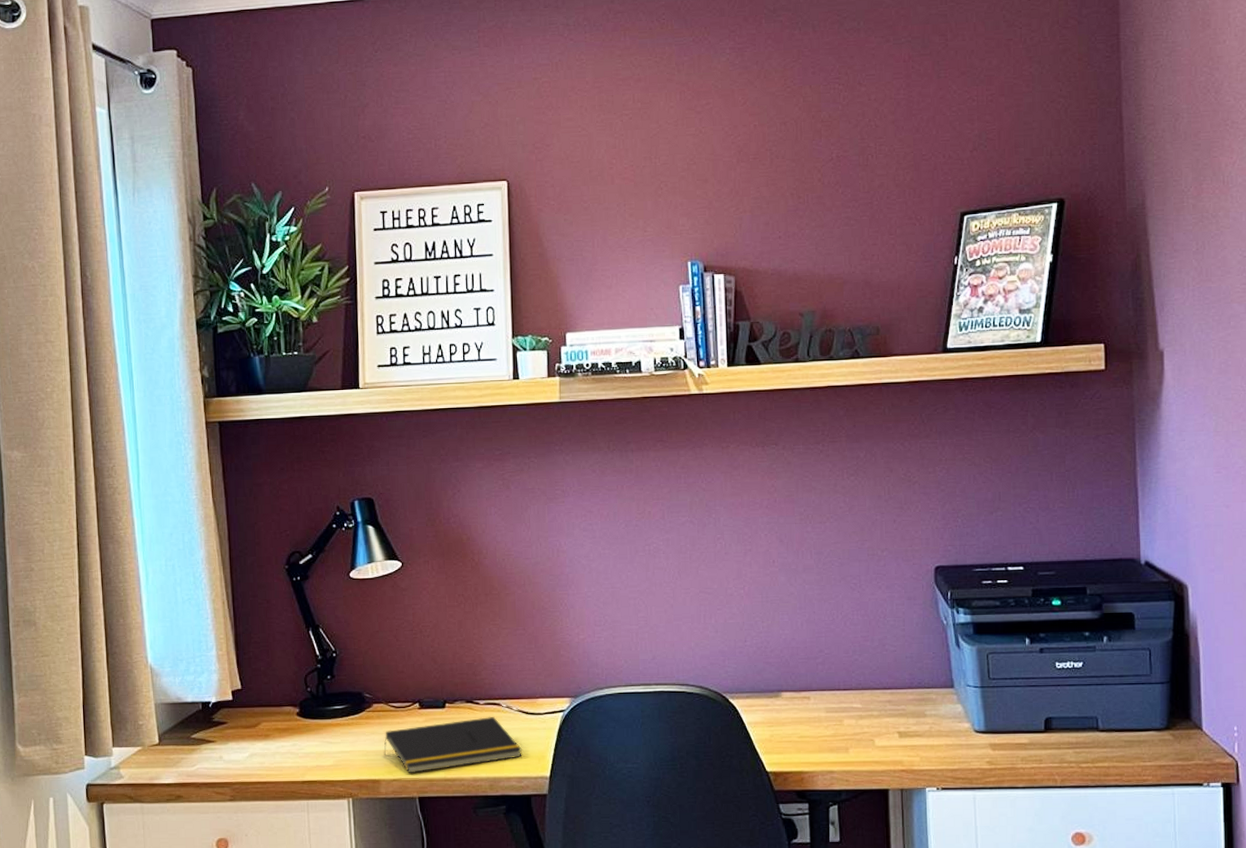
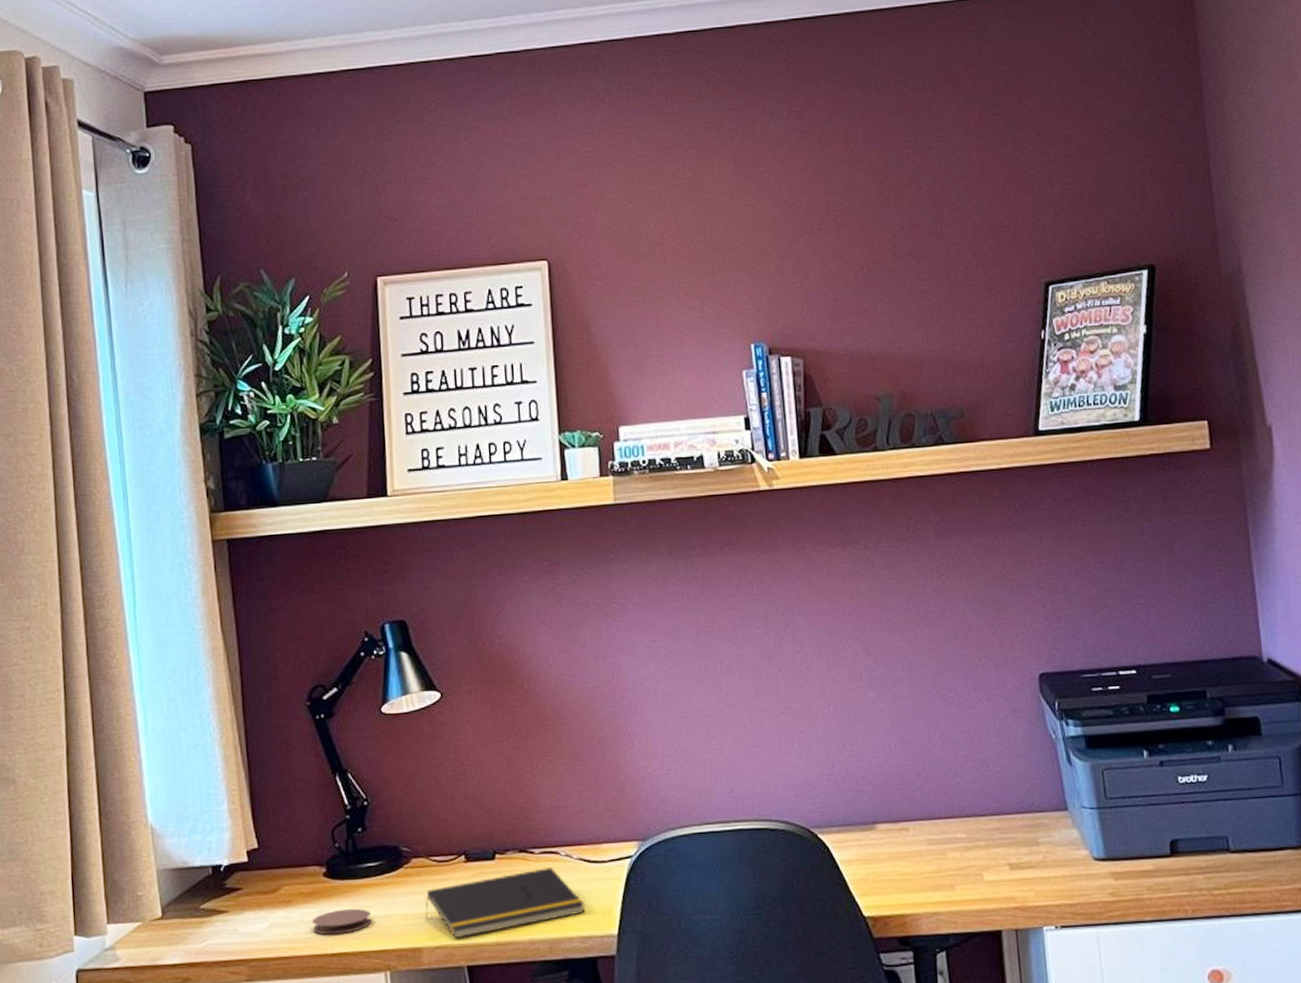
coaster: none [286,744,337,765] -> present [312,908,371,935]

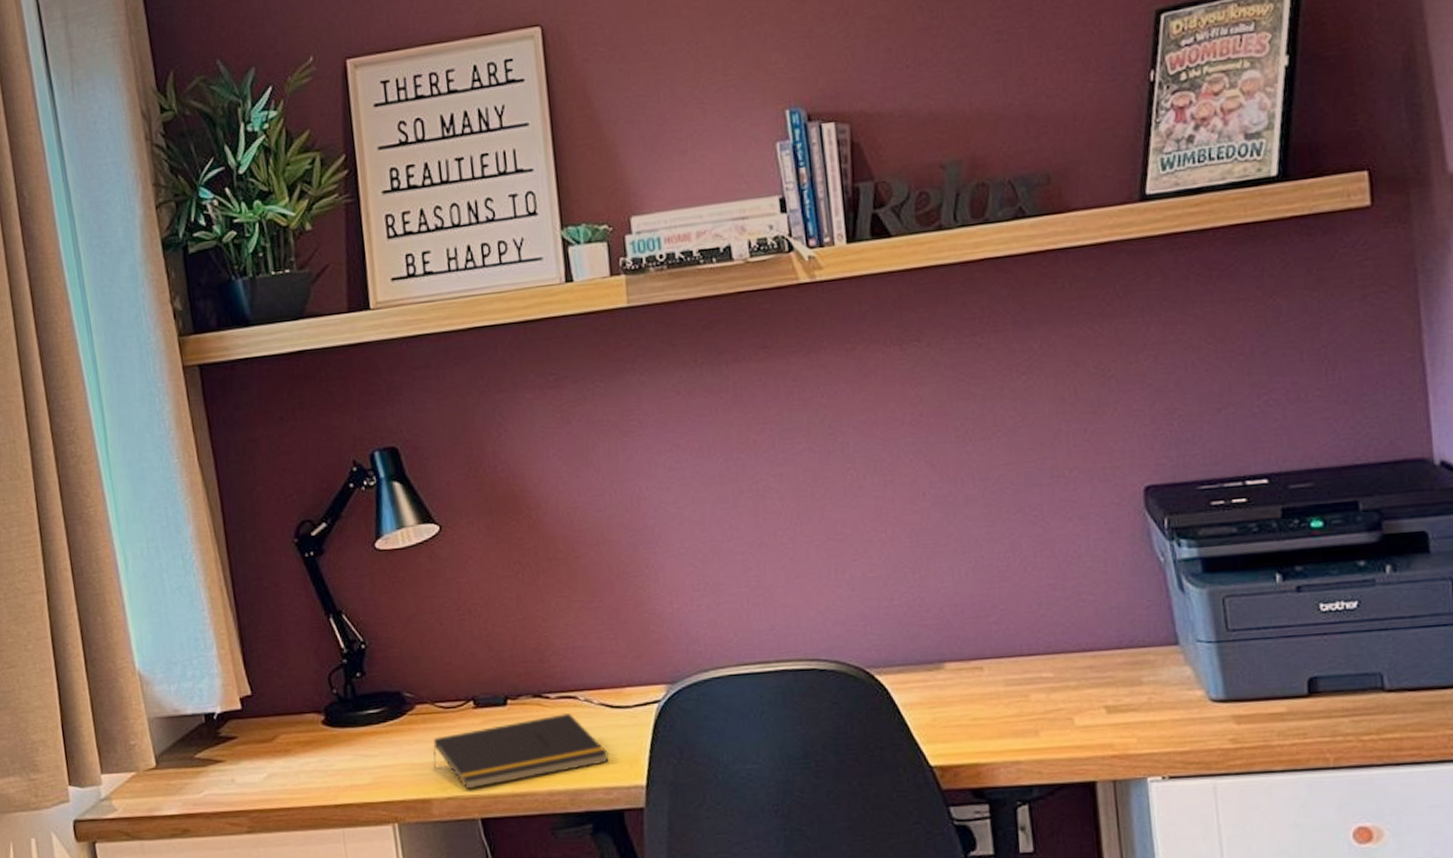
coaster: present [312,908,371,935] -> none [312,757,376,785]

